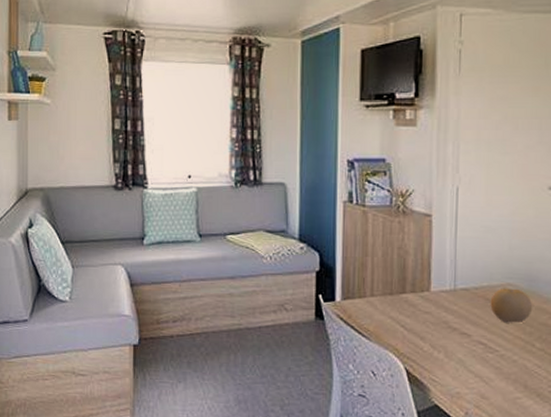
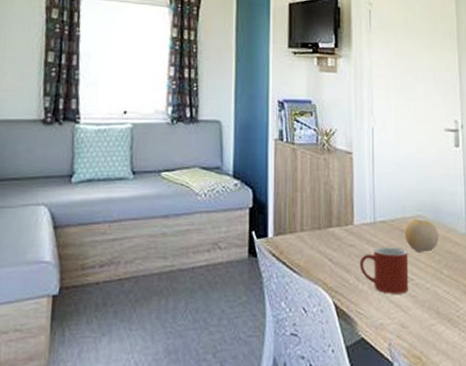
mug: none [435,316,494,365] -> present [359,247,409,294]

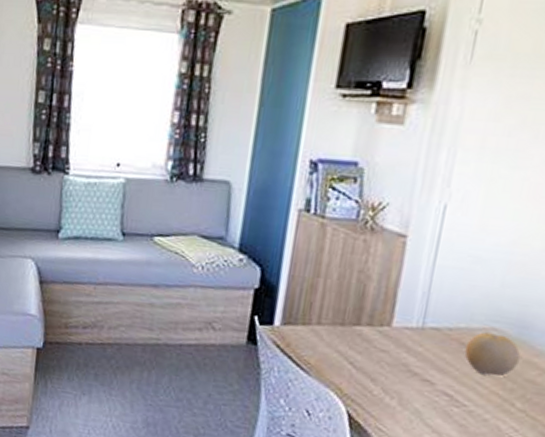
mug: present [359,247,409,294] -> none [390,359,466,420]

